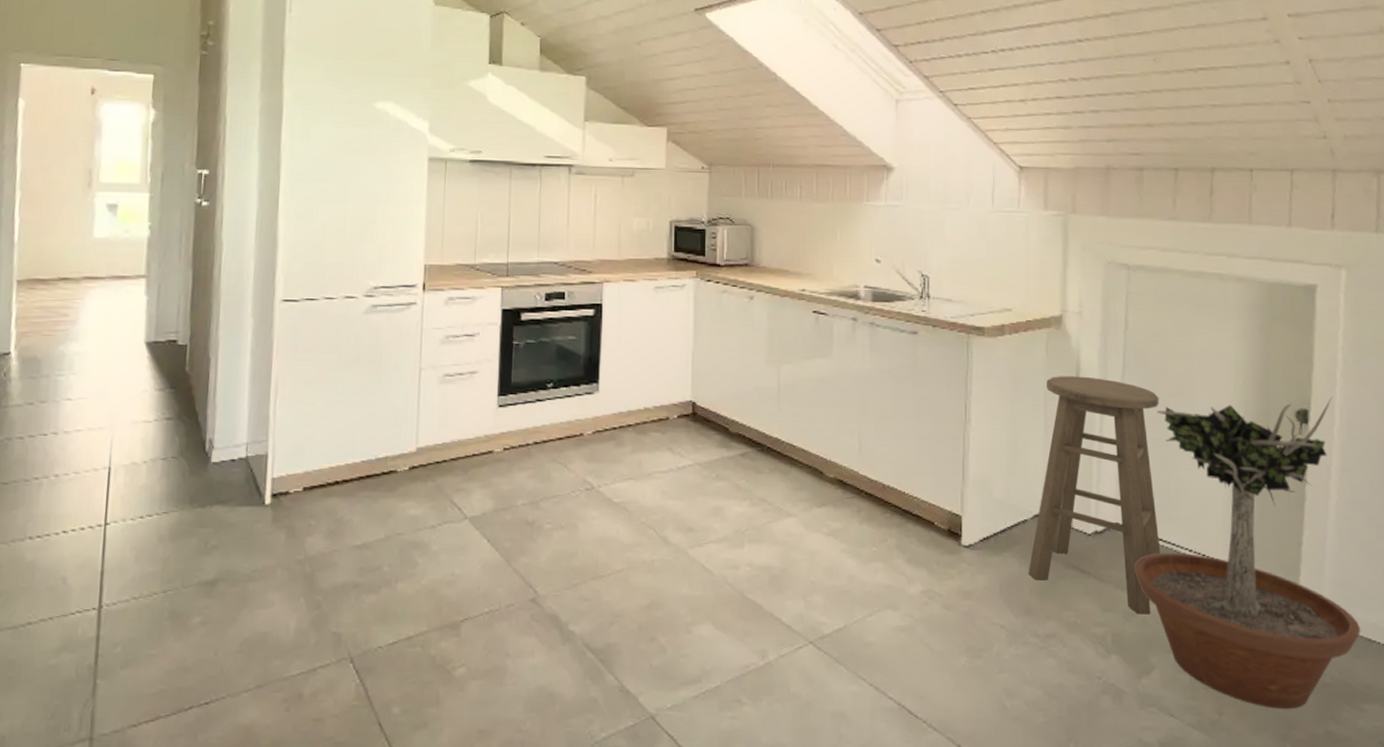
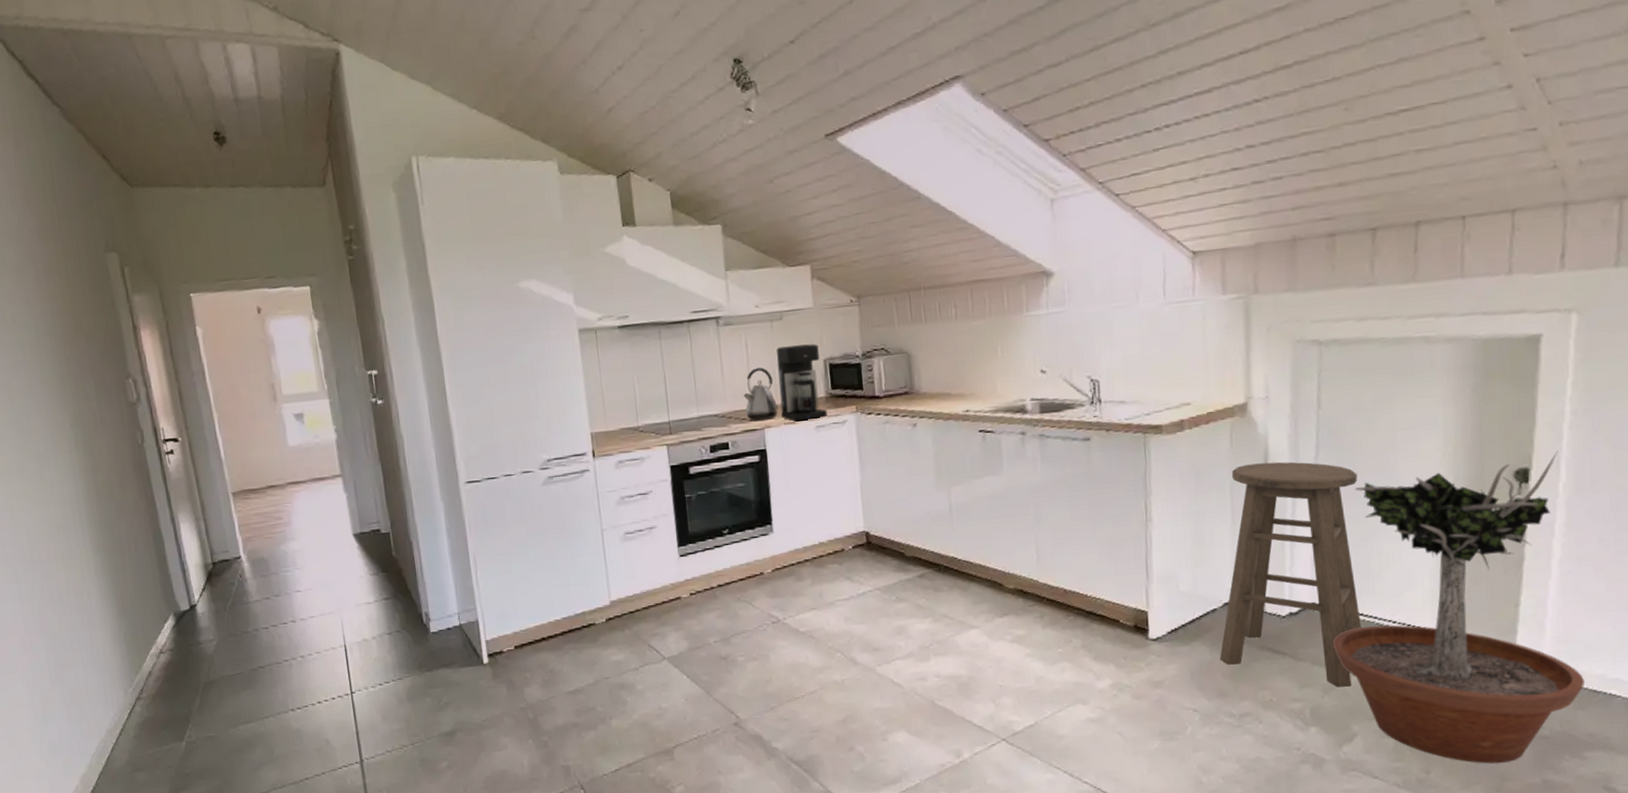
kettle: none [585,220,620,274] -> present [743,367,779,421]
coffee maker: none [621,203,667,280] -> present [777,344,827,422]

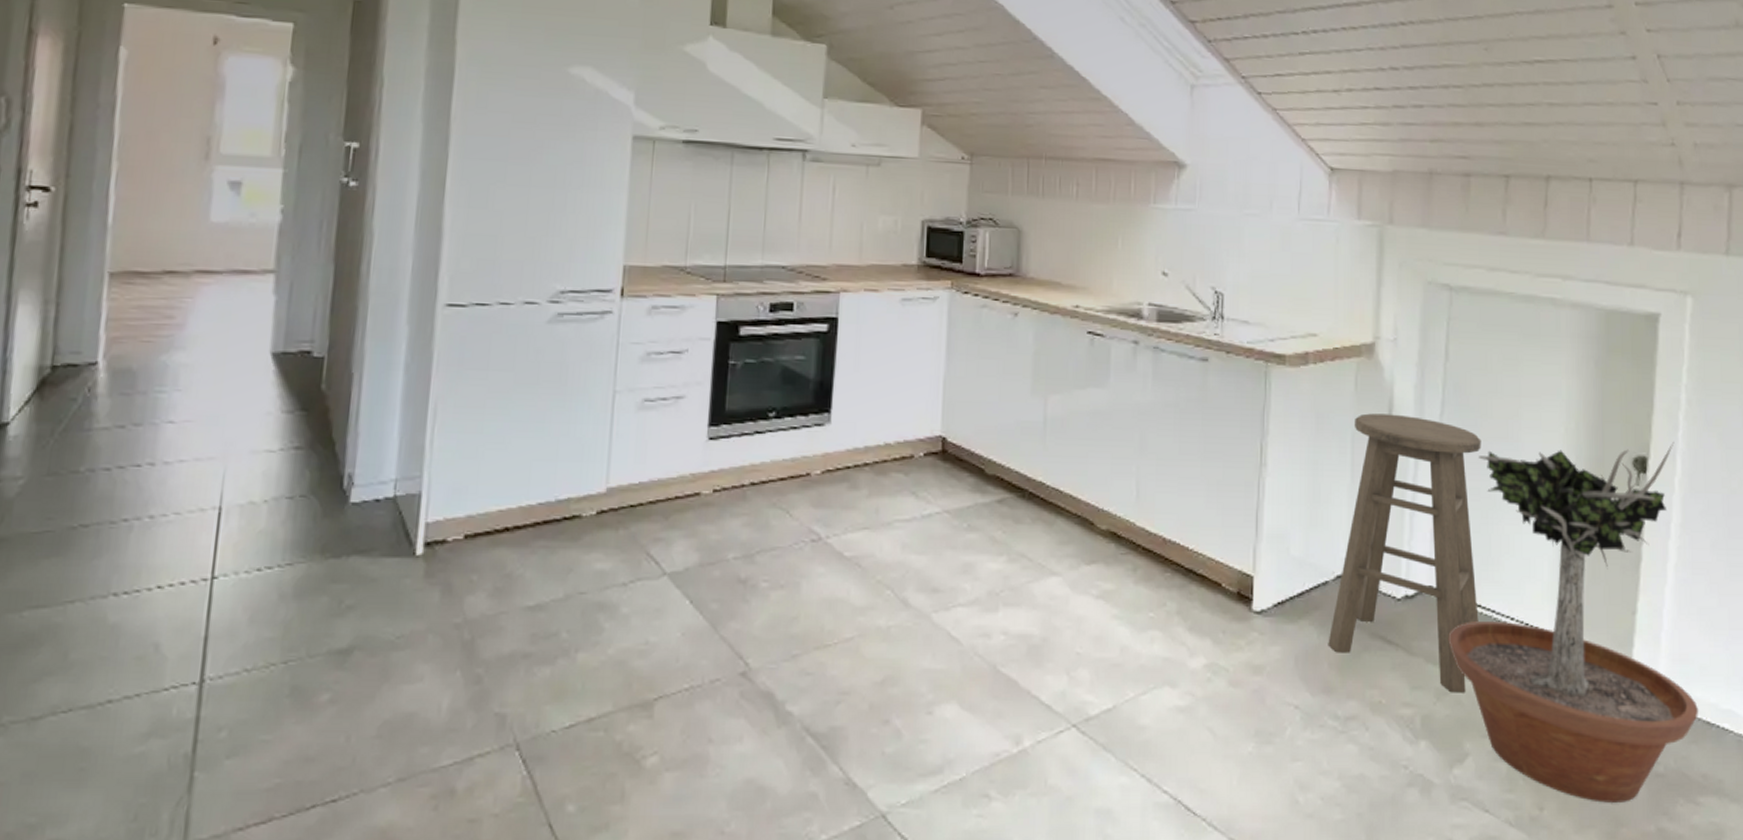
kettle: present [743,367,779,421] -> none [819,216,861,282]
coffee maker: present [777,344,827,422] -> none [861,197,918,290]

